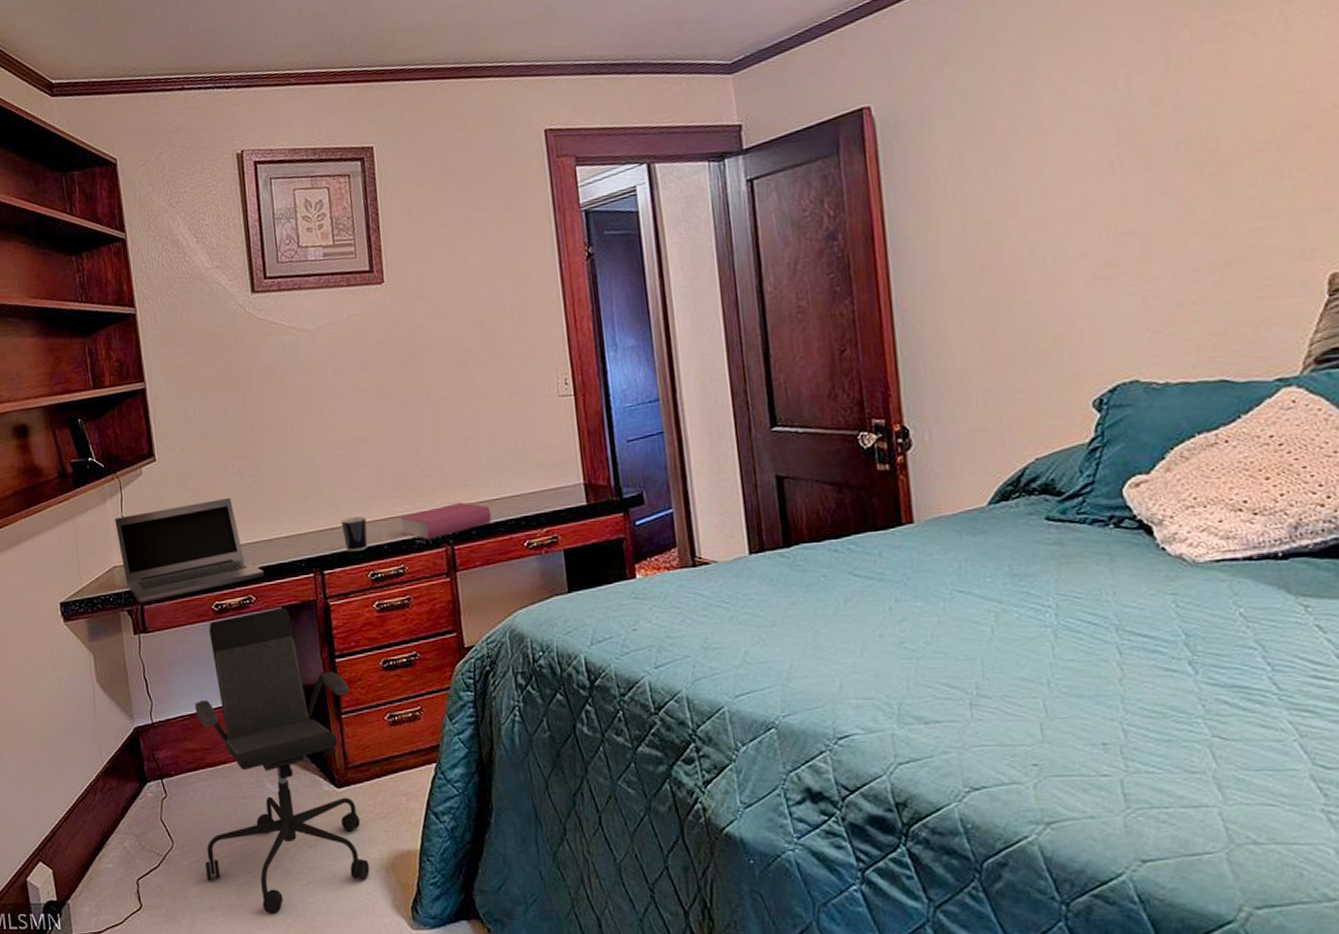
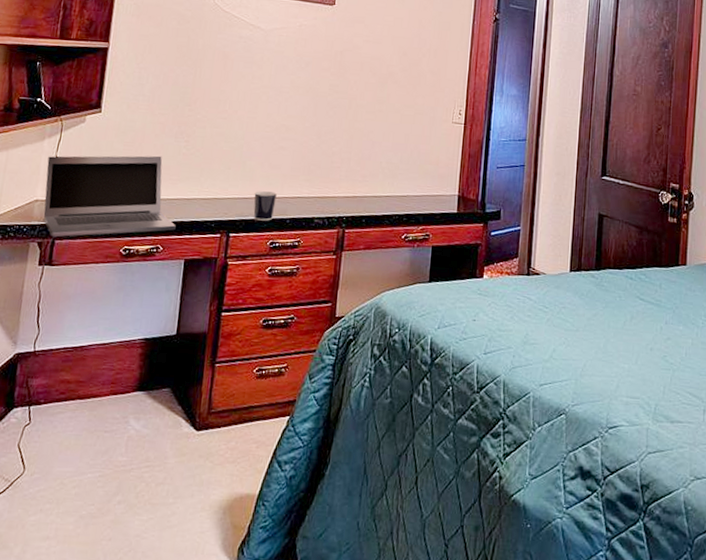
office chair: present [195,607,370,915] -> none [50,260,229,548]
book: present [399,502,492,540] -> none [303,193,381,221]

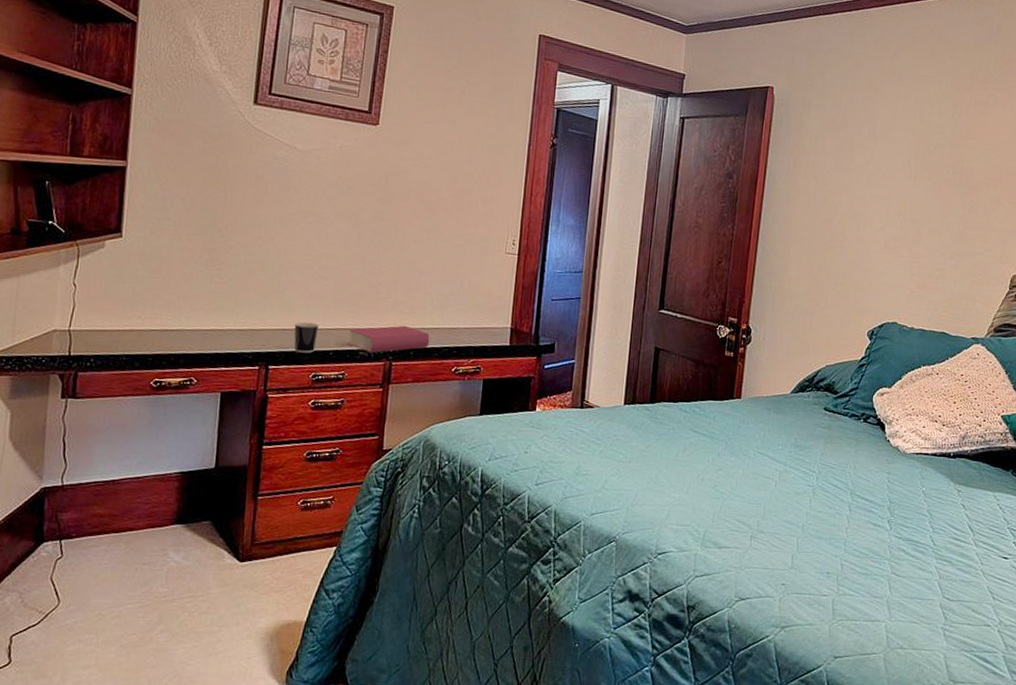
laptop: present [43,155,176,238] -> none [63,283,210,369]
book: none [303,193,381,221] -> present [347,325,430,353]

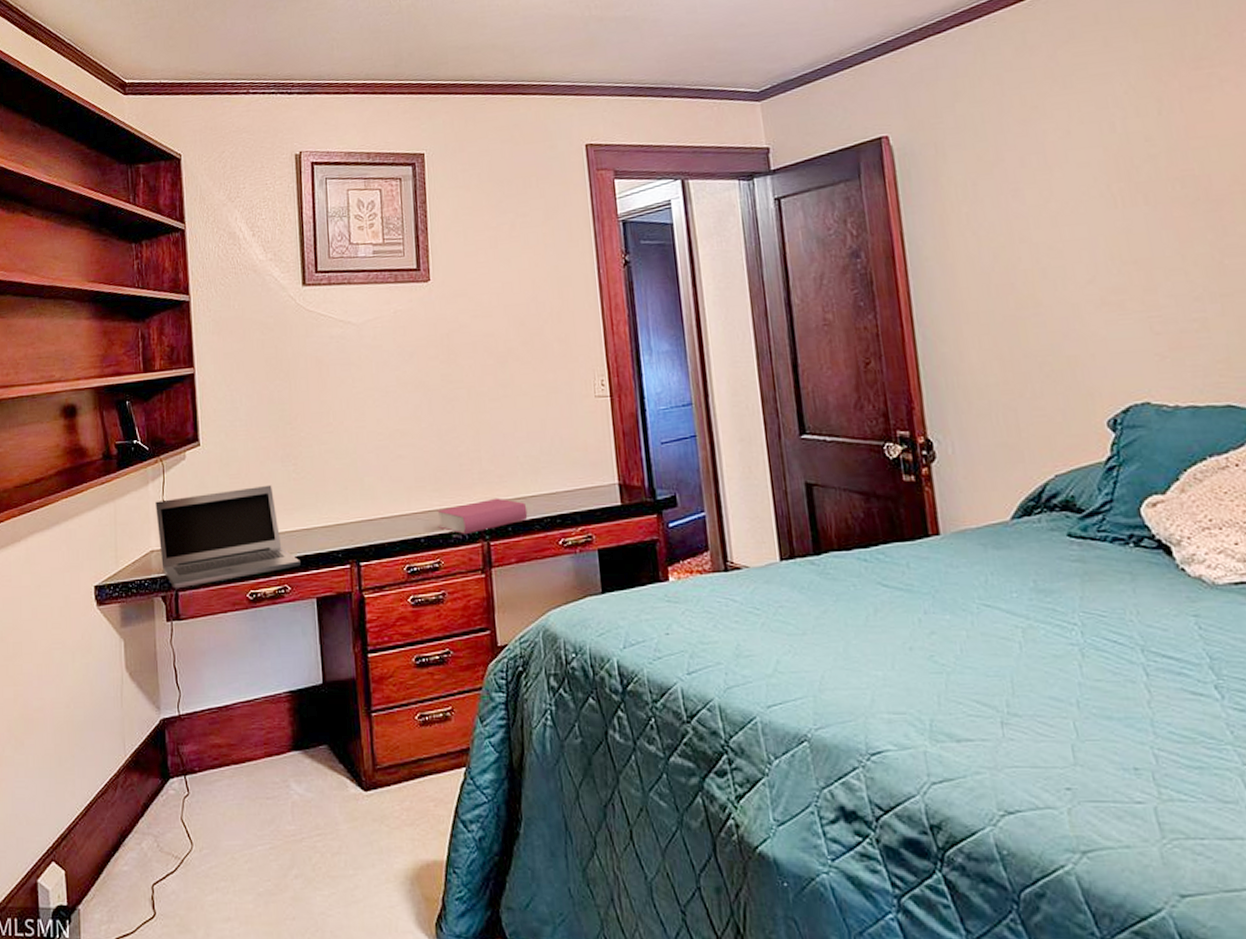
laptop: none [63,283,210,369] -> present [155,484,301,589]
mug: present [294,322,318,354] -> none [379,509,405,545]

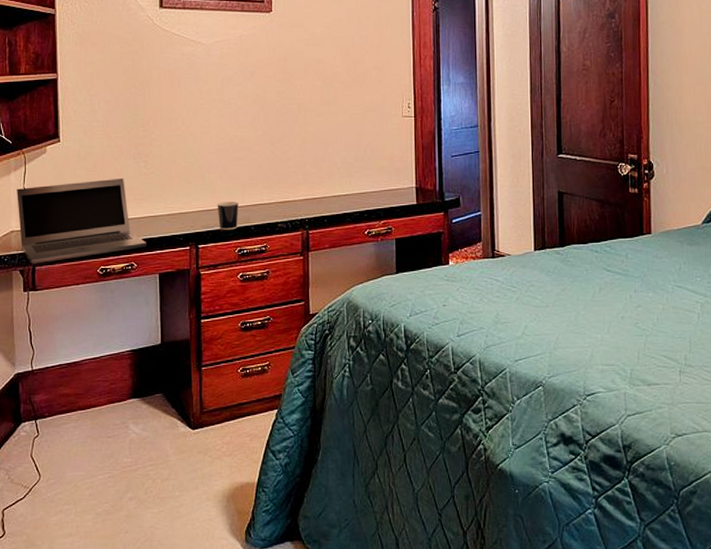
mug: none [379,509,405,545] -> present [217,202,239,231]
book: present [437,497,528,534] -> none [266,195,341,224]

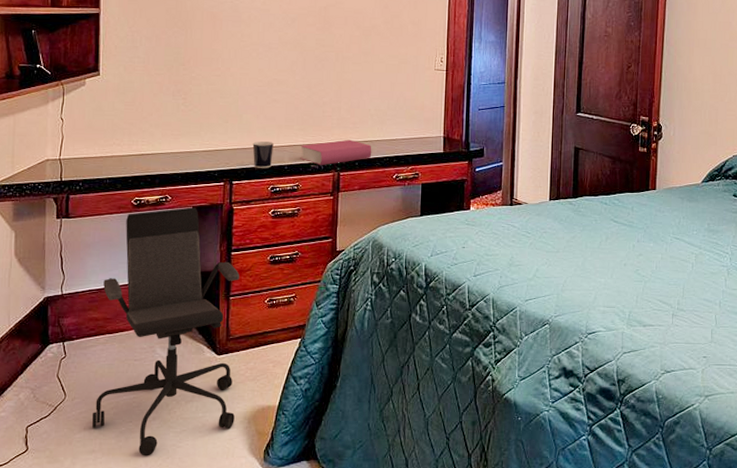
laptop: present [17,178,146,264] -> none [53,113,181,193]
office chair: none [68,274,213,539] -> present [92,207,240,456]
book: none [266,195,341,224] -> present [300,139,372,165]

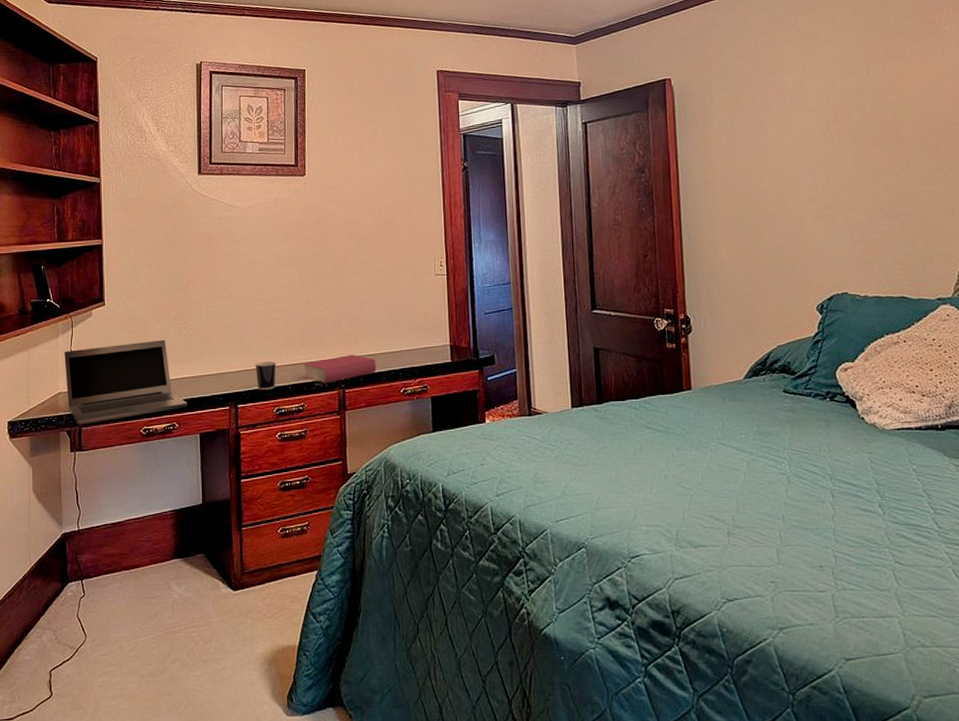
laptop: none [53,113,181,193] -> present [64,339,187,425]
office chair: present [92,207,240,456] -> none [113,434,255,702]

